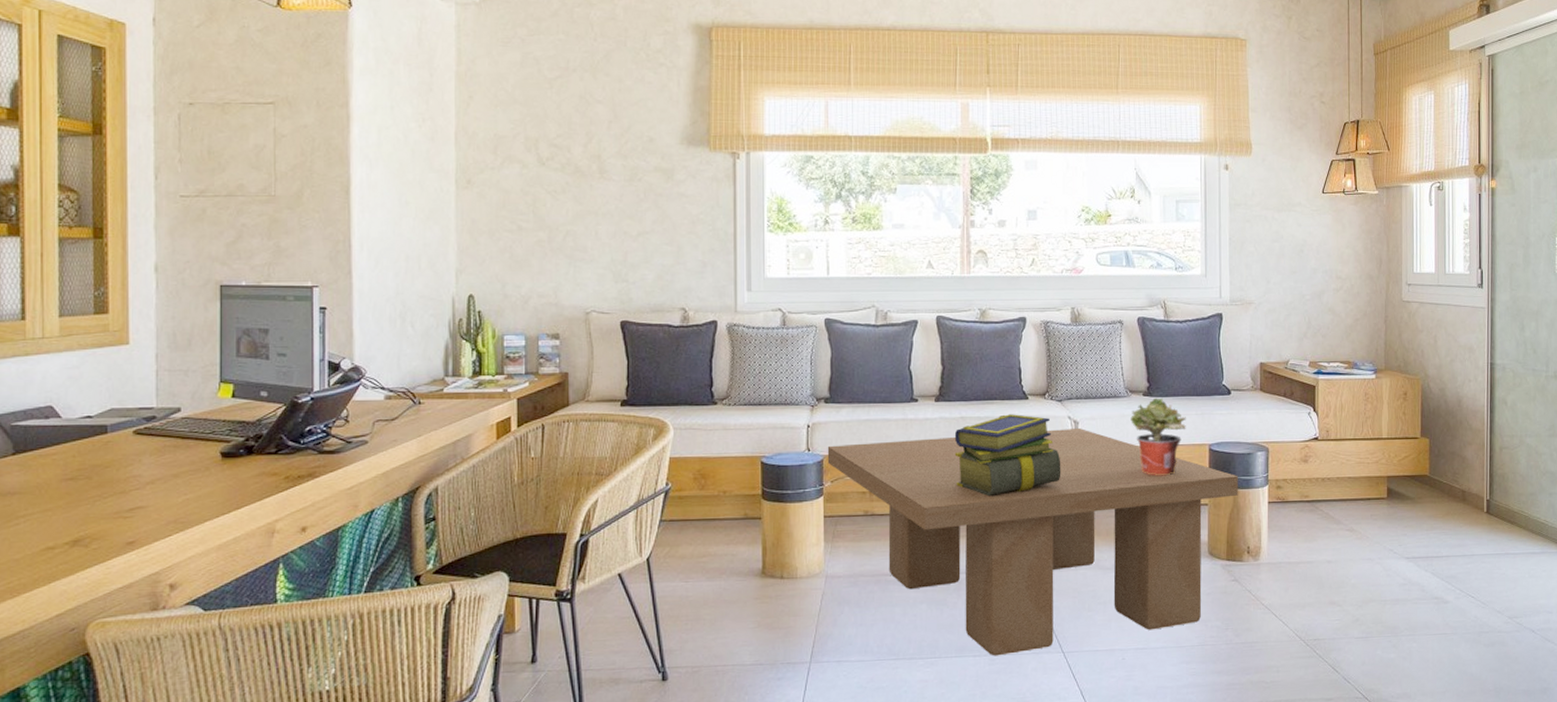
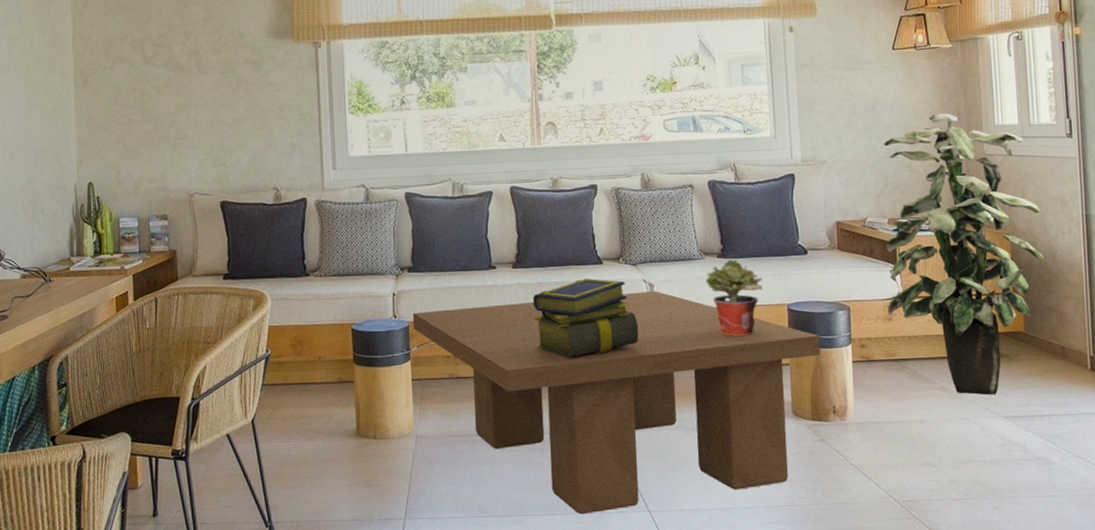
indoor plant: none [1304,259,1451,537] -> present [884,113,1045,395]

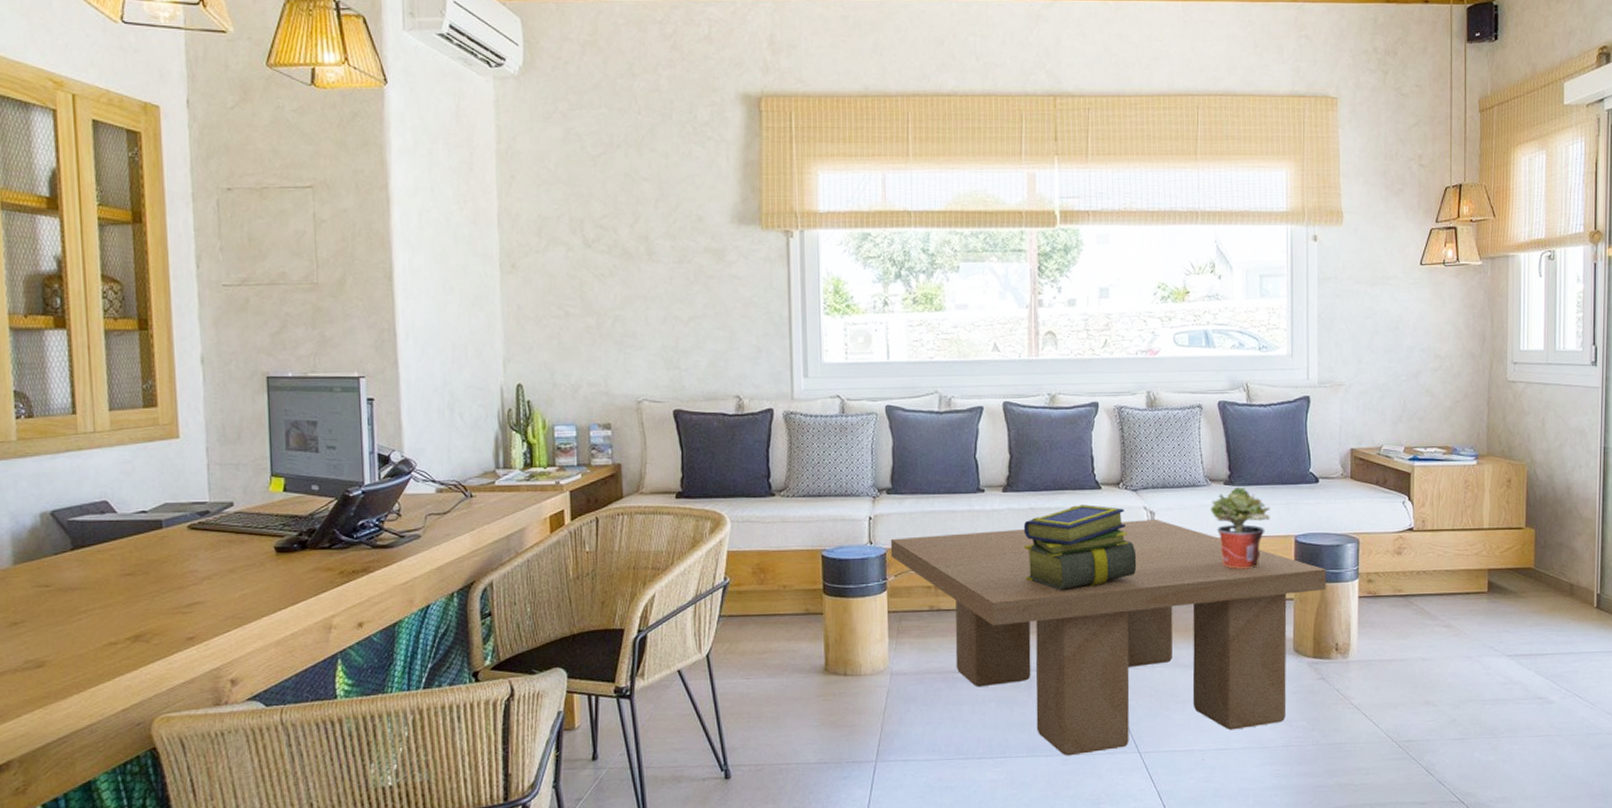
indoor plant: present [884,113,1045,395] -> none [1398,335,1560,633]

